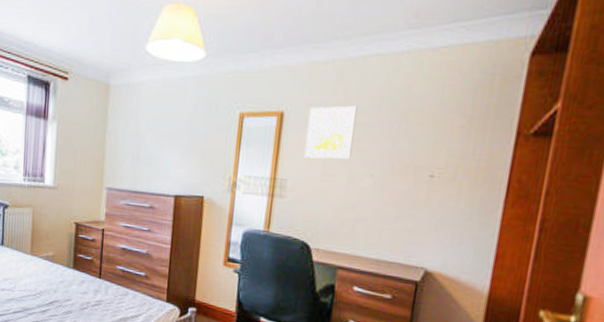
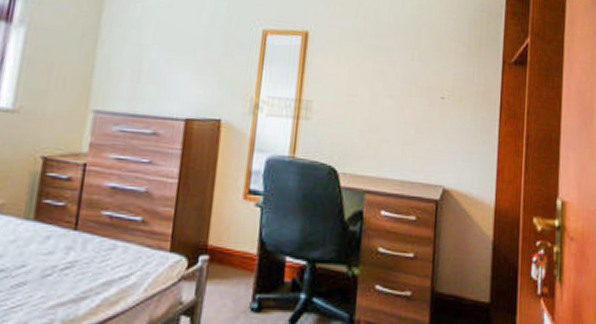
wall art: present [304,105,357,160] -> none [329,28,377,81]

